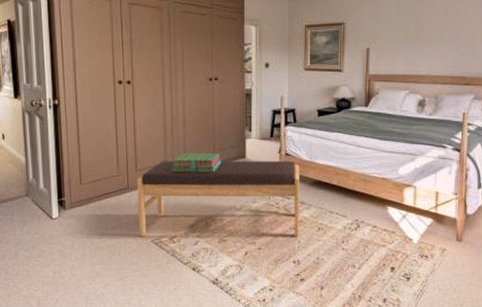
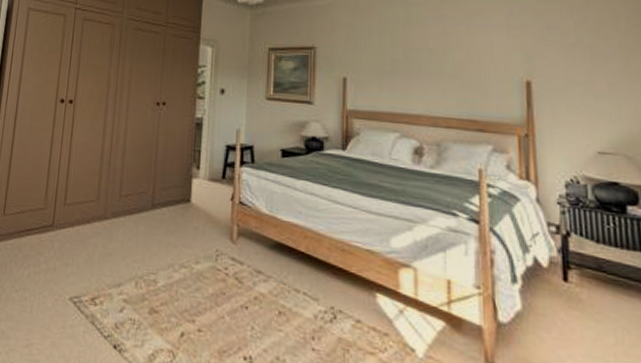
bench: present [137,161,299,237] -> none [56,196,256,321]
stack of books: present [171,153,222,172] -> none [103,188,162,217]

